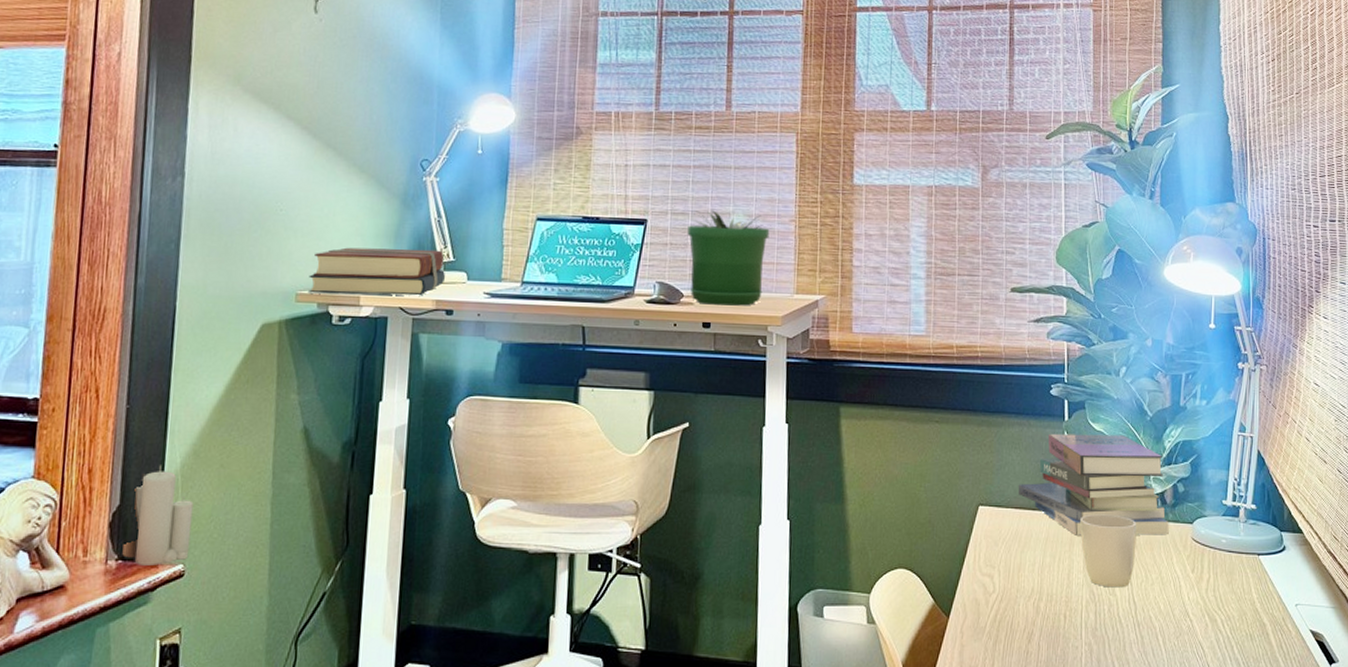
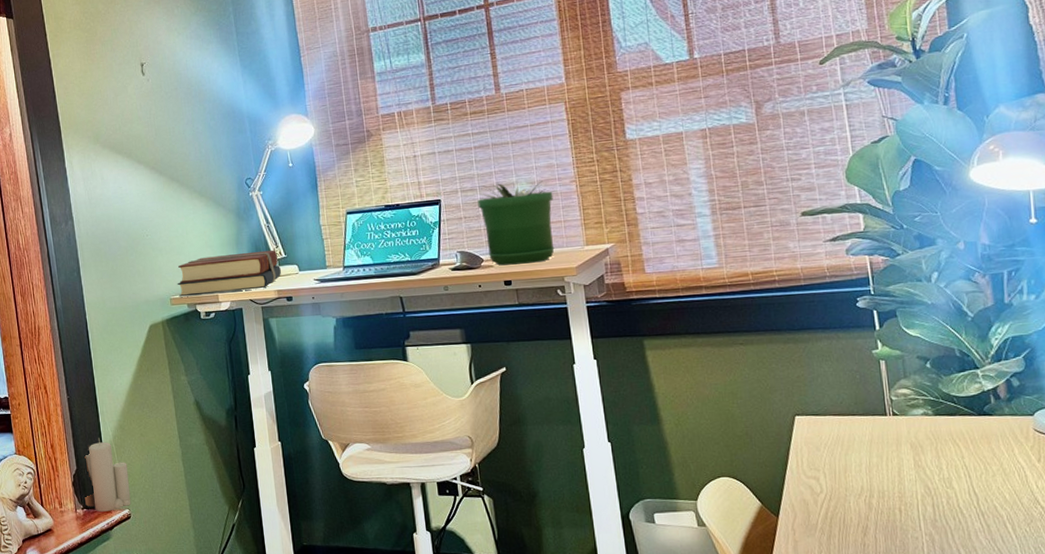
books: present [1018,433,1169,536] -> none [833,337,1007,436]
cup: present [1080,514,1137,588] -> none [905,413,972,482]

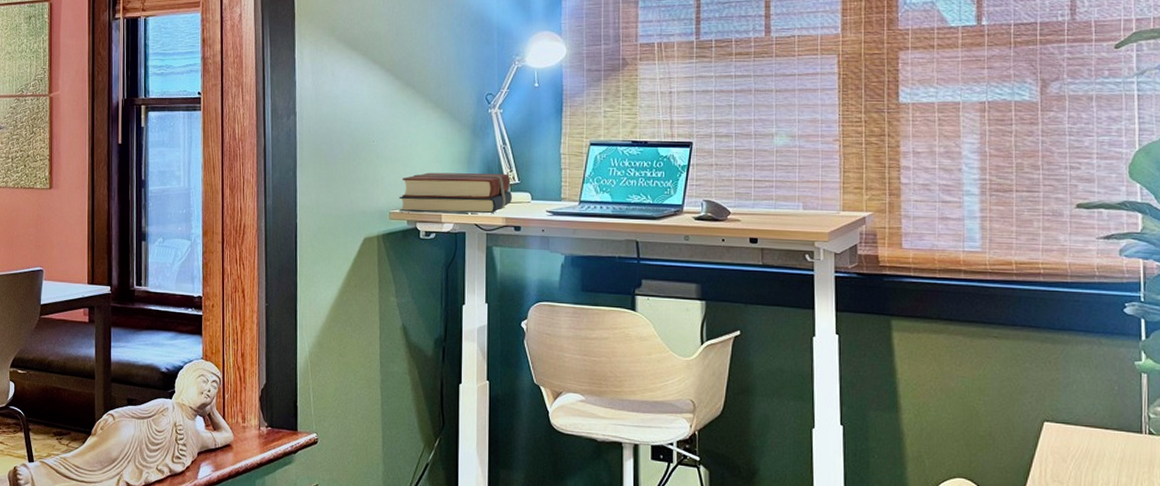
candle: present [84,438,132,512] -> none [270,352,321,433]
planter: present [477,181,558,265] -> none [732,130,819,223]

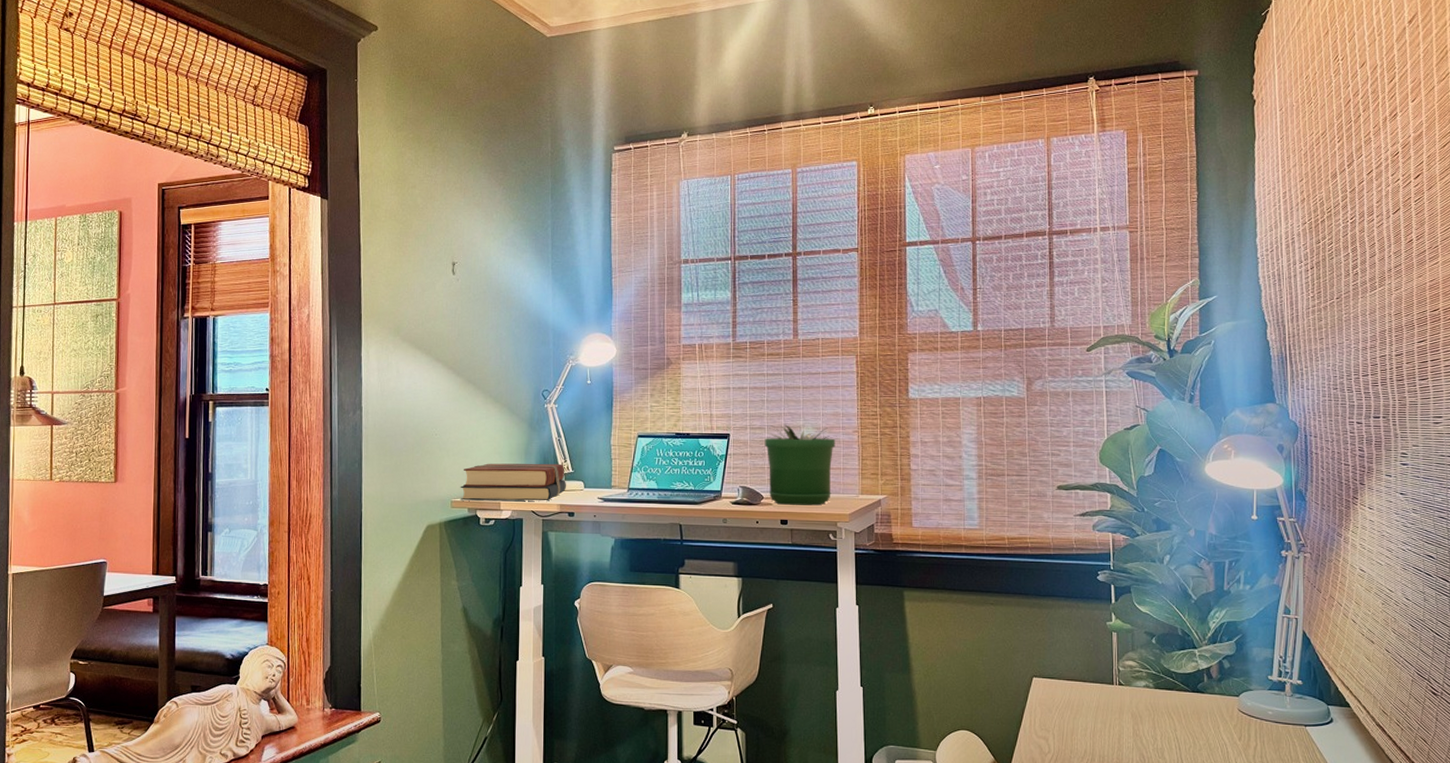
planter: none [732,130,819,223] -> present [764,423,840,505]

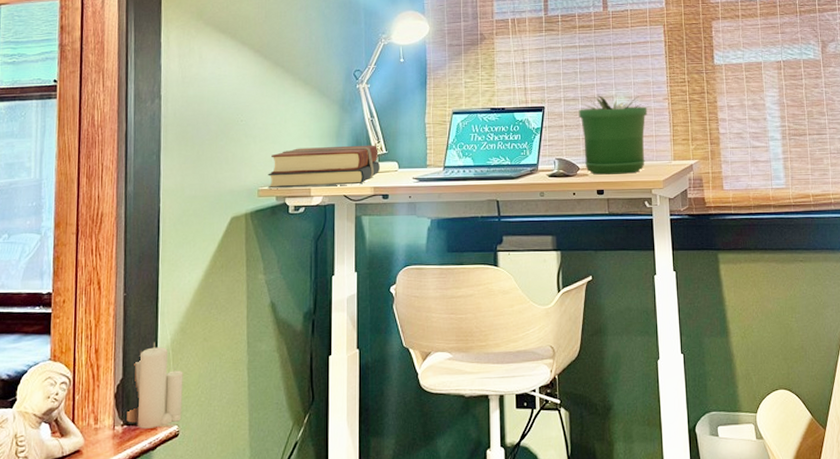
candle: none [334,636,384,713] -> present [127,342,183,429]

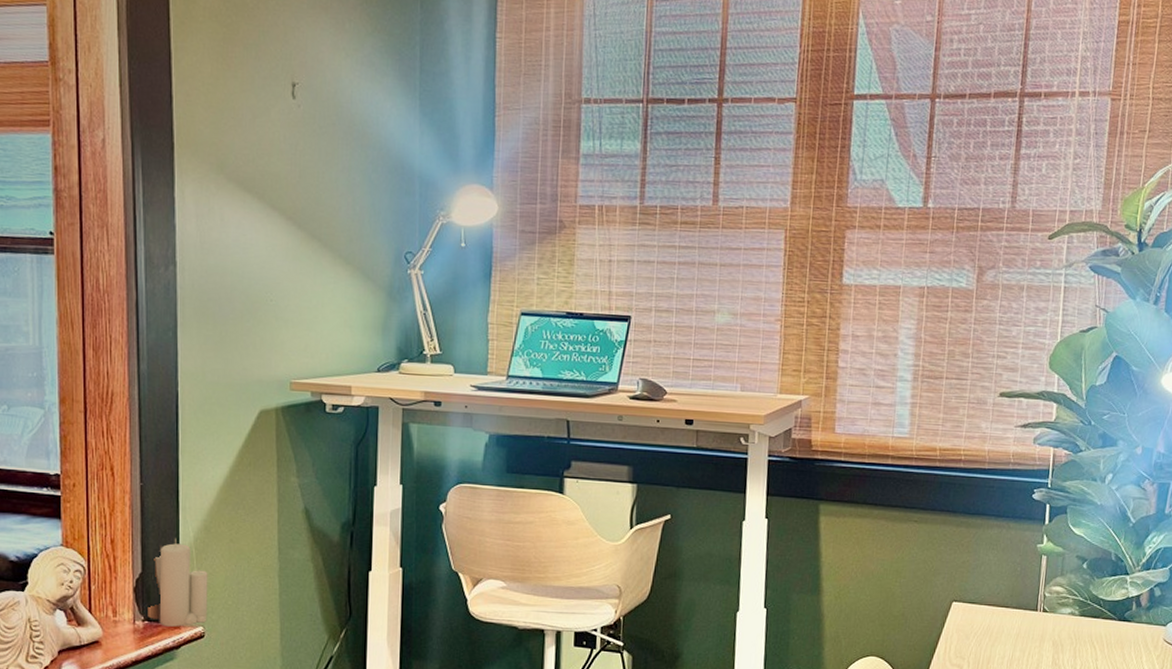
books: present [267,145,380,189] -> none [301,338,432,387]
planter: present [578,94,652,175] -> none [671,305,760,404]

